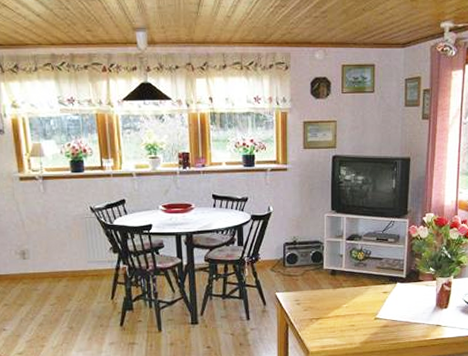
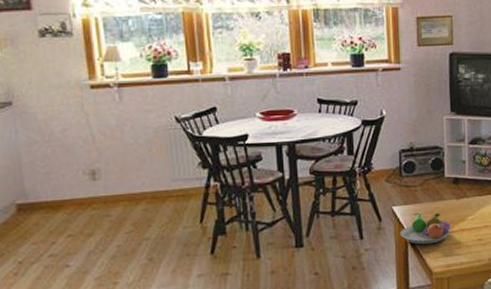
fruit bowl: none [282,300,327,327] -> present [400,213,451,245]

